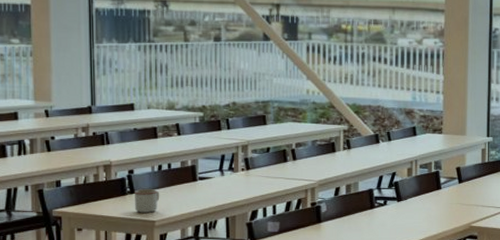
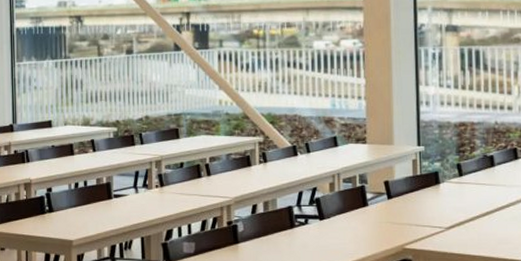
mug: present [135,189,160,213] -> none [53,208,77,232]

